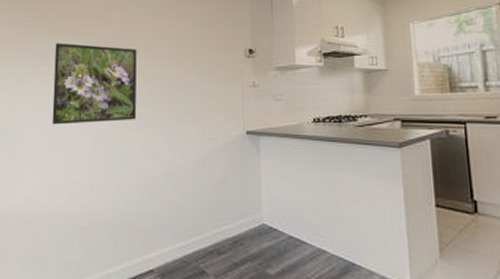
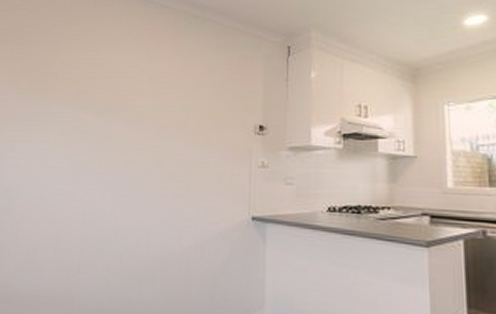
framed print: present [52,43,137,125] -> none [41,108,137,197]

